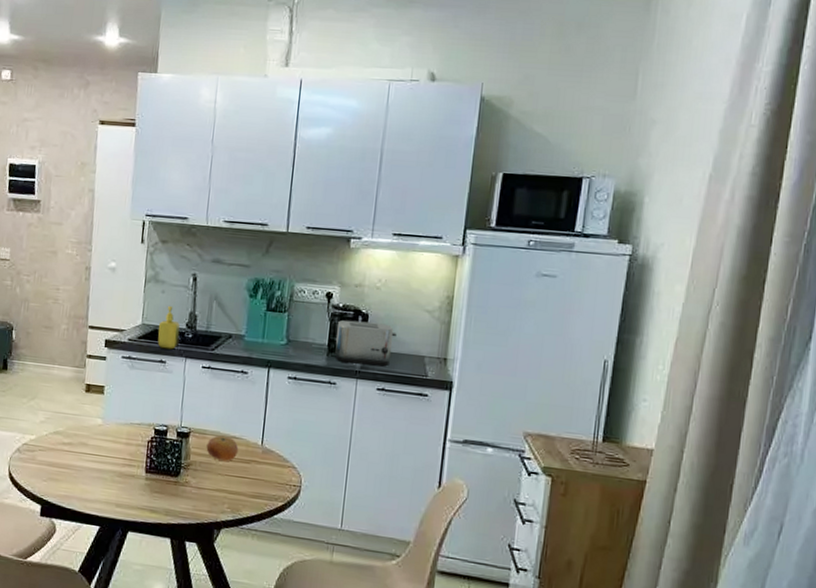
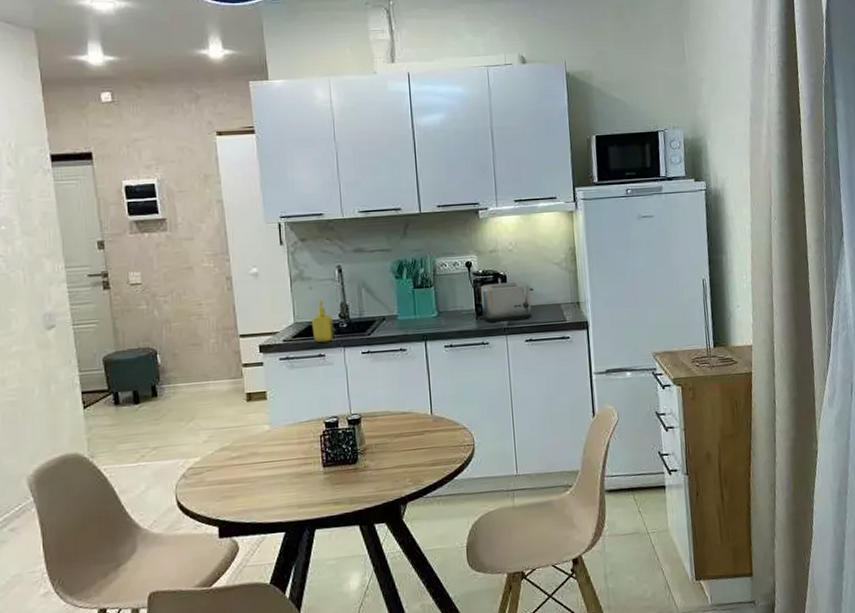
fruit: present [206,435,239,462] -> none [379,413,411,439]

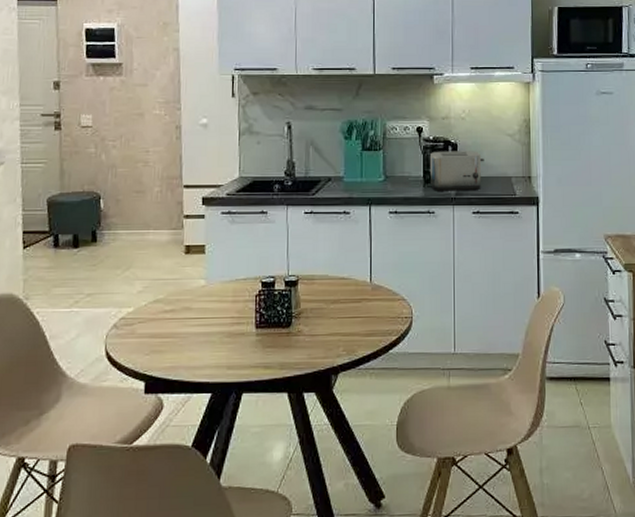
soap dispenser: present [311,300,335,343] -> none [256,155,279,199]

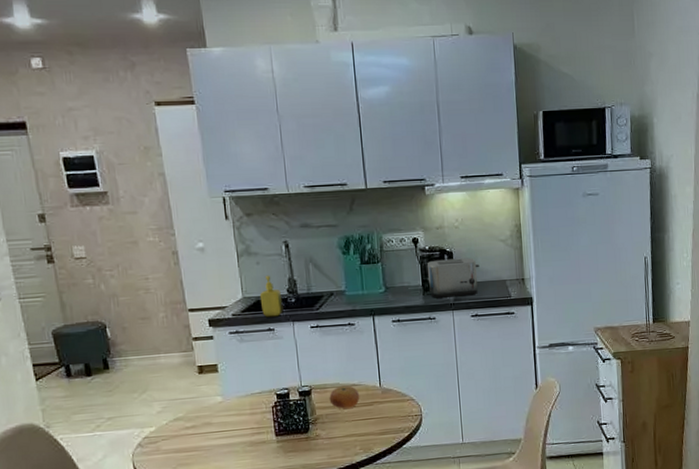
soap dispenser: none [256,155,279,199] -> present [259,275,284,317]
fruit: none [316,278,348,305] -> present [329,385,360,409]

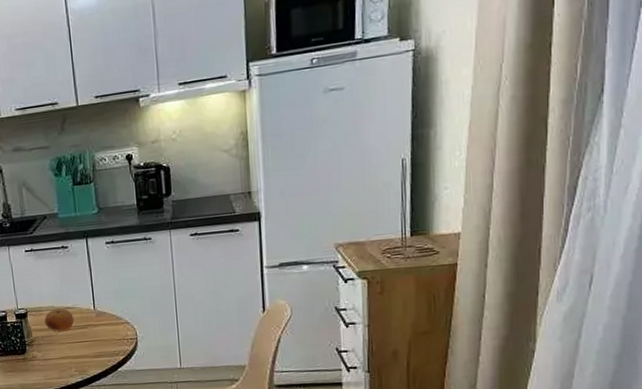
toaster: present [427,257,480,298] -> none [141,172,200,218]

